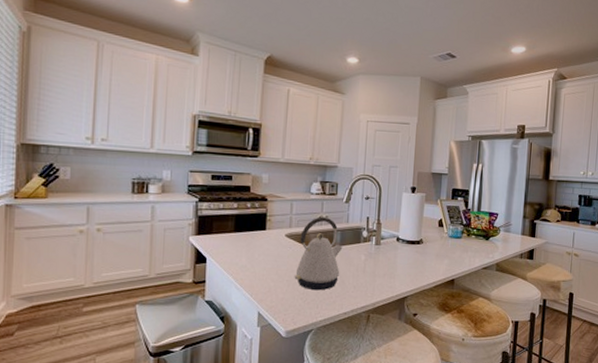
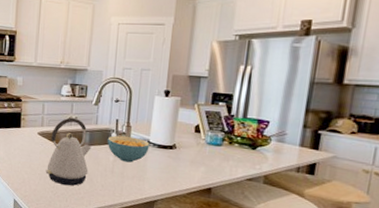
cereal bowl: none [358,234,399,260] -> present [107,135,150,163]

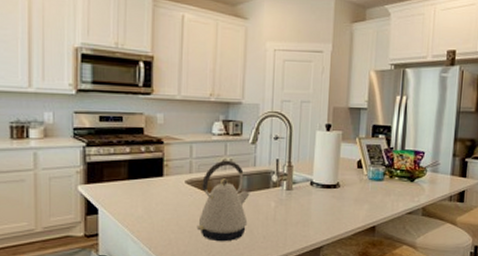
cereal bowl: present [107,135,150,163] -> none [267,178,313,207]

